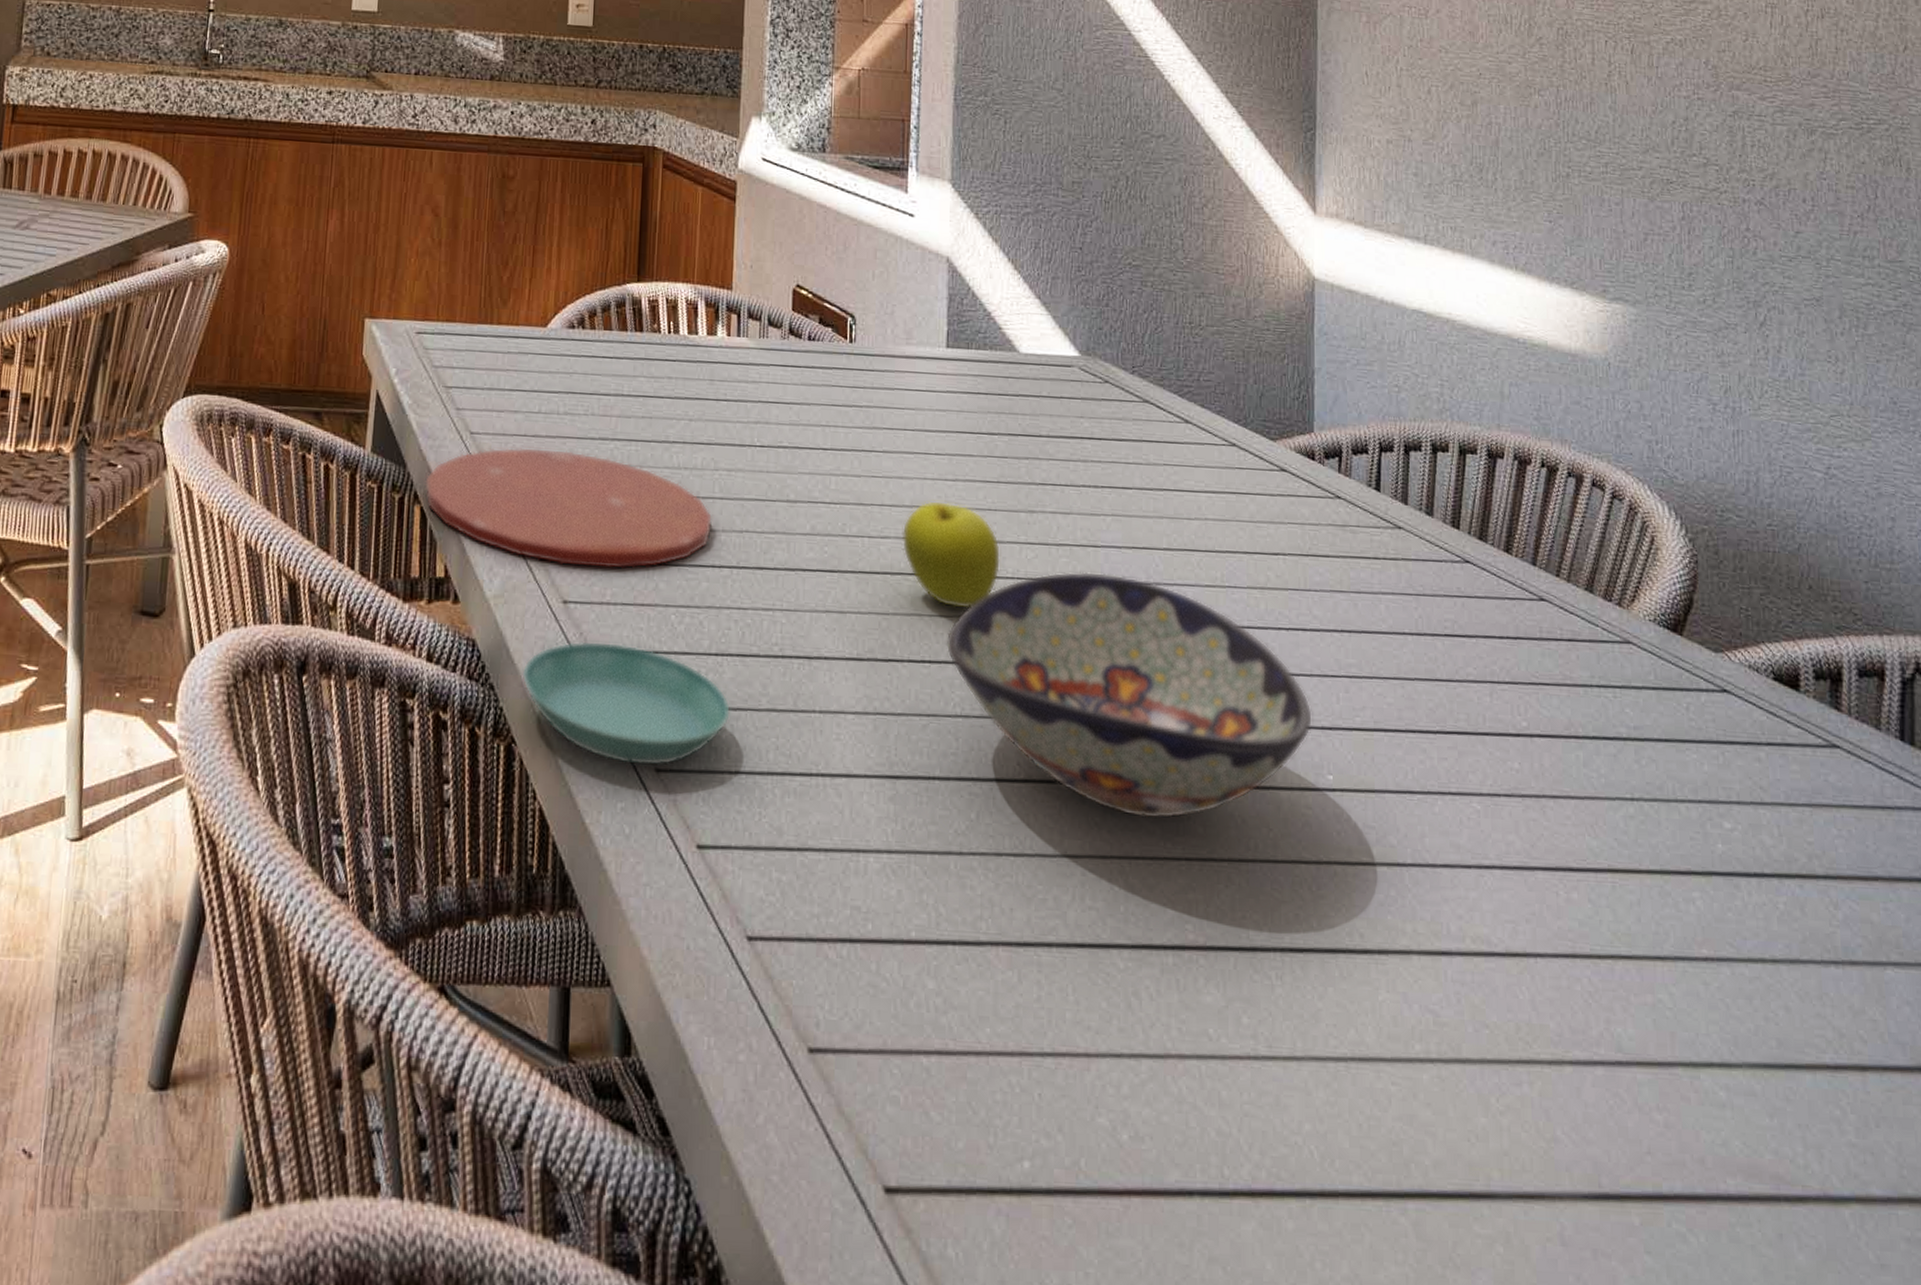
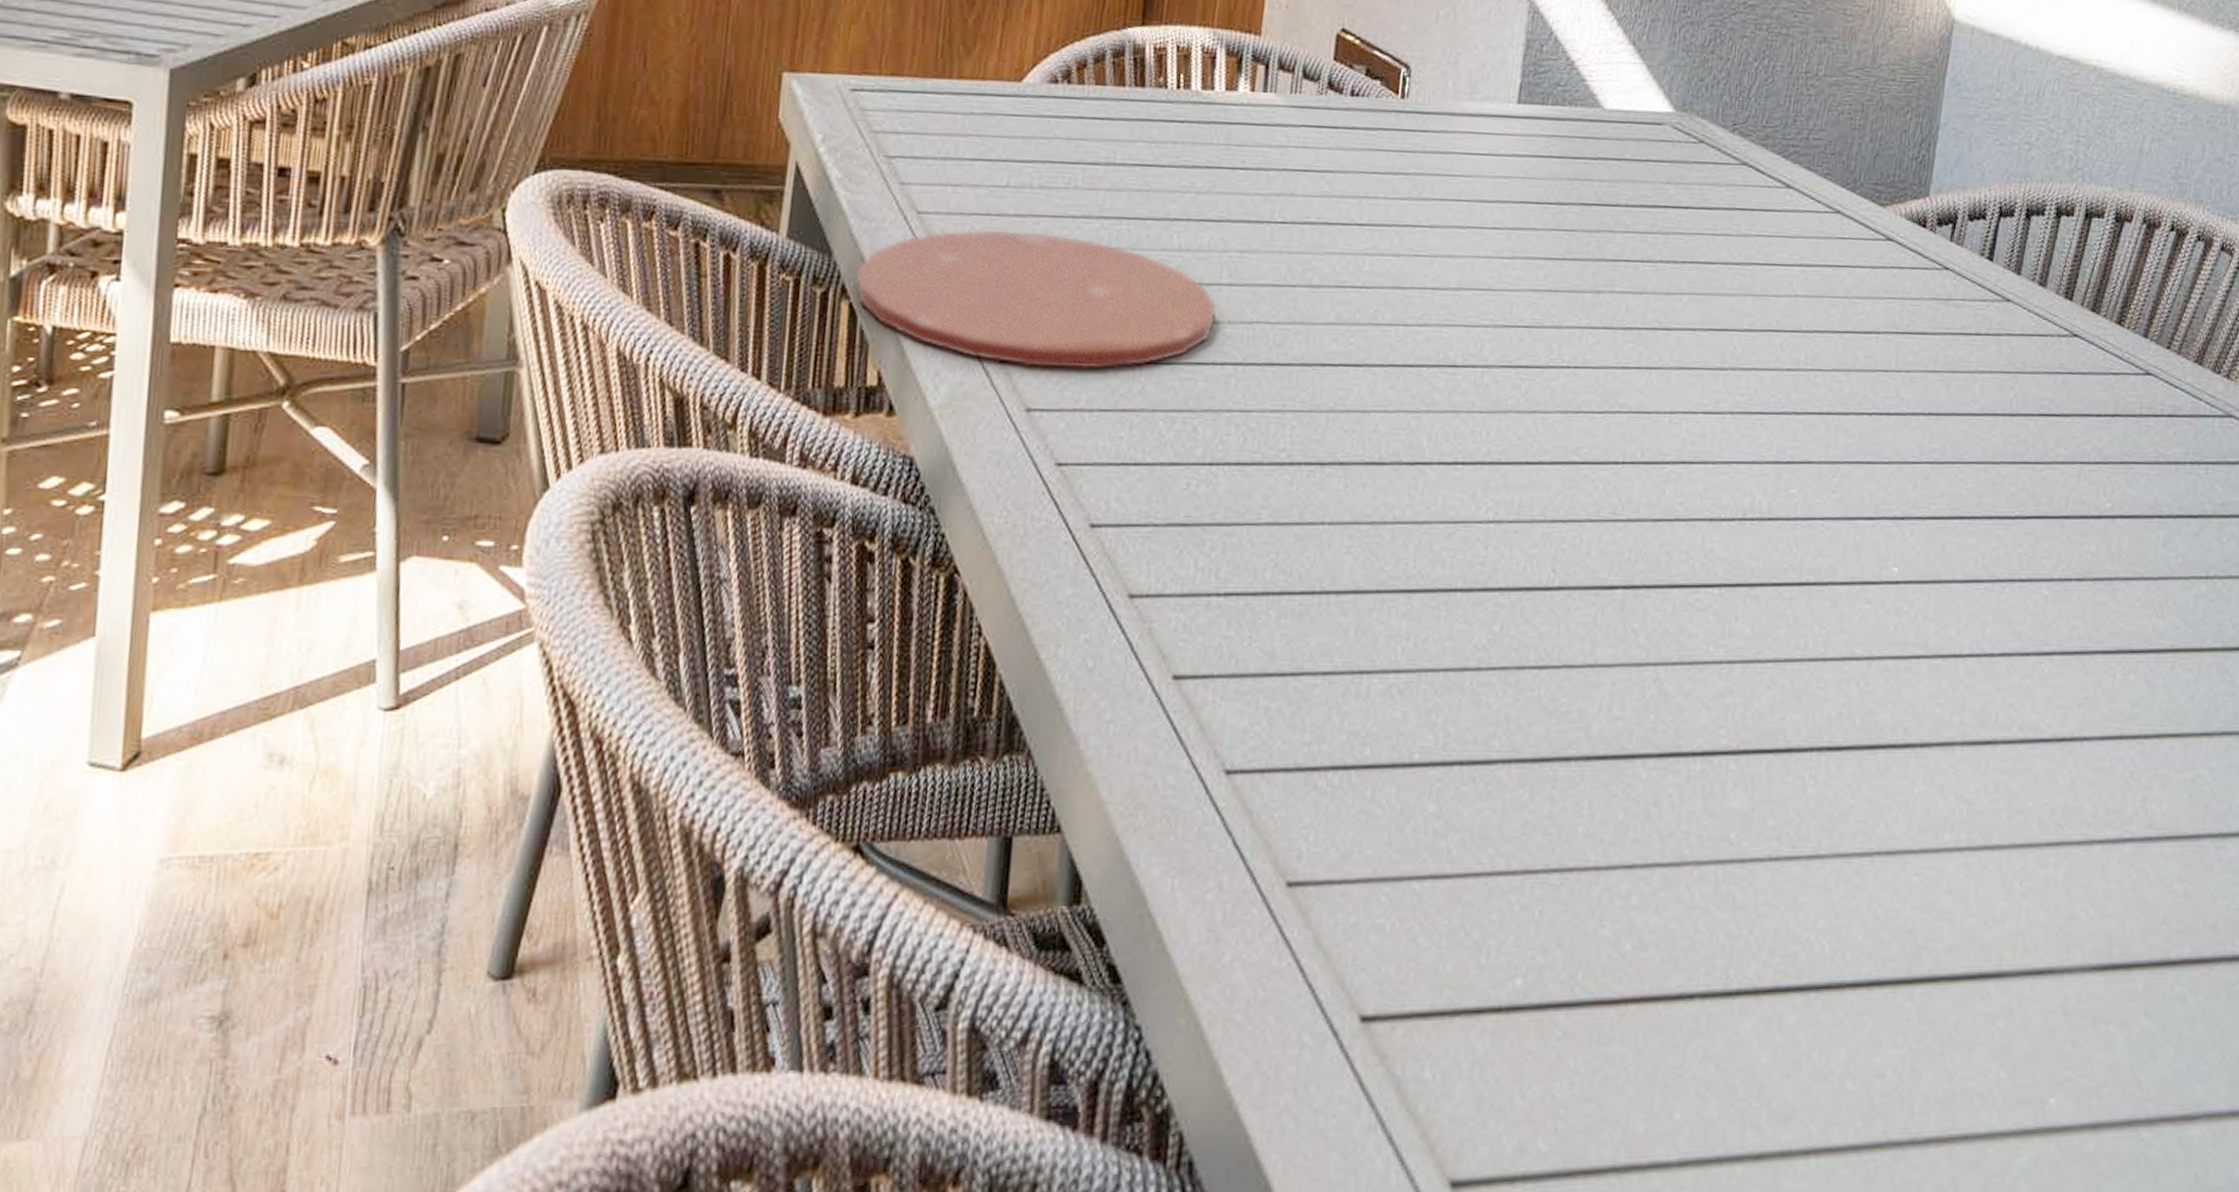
saucer: present [521,640,731,767] -> none [970,453,1225,592]
fruit: present [901,500,1001,610] -> none [1442,281,1558,404]
decorative bowl: present [946,571,1313,819] -> none [1483,358,1886,622]

